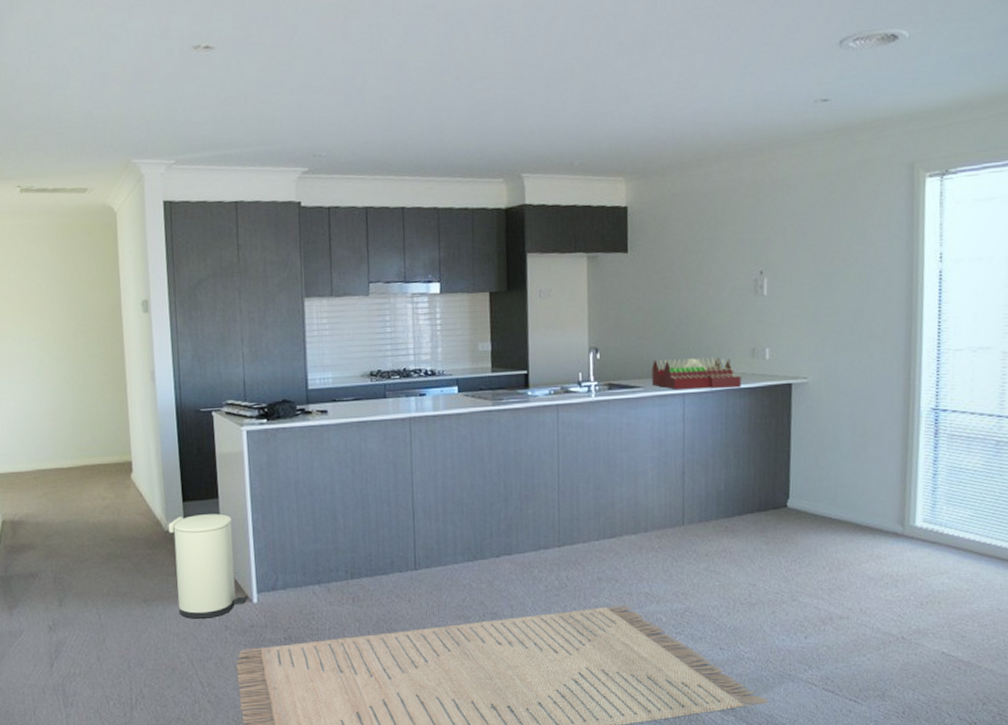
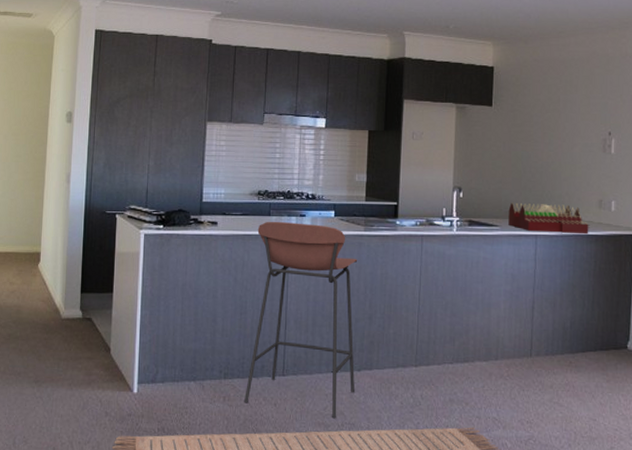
pedal bin: present [168,513,248,619] -> none [65,306,129,404]
bar stool: none [373,403,494,609] -> present [244,221,358,418]

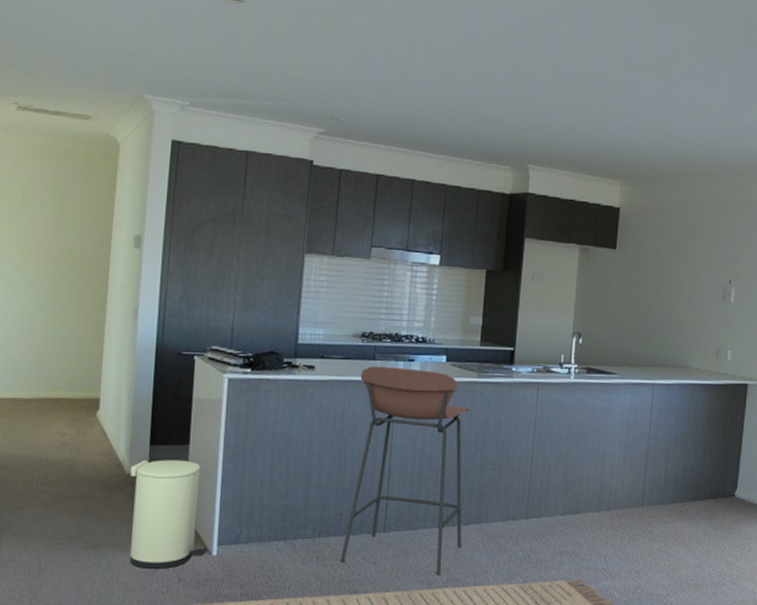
pedal bin: none [65,306,129,404] -> present [129,460,207,569]
architectural model: present [508,202,589,235] -> none [627,350,705,384]

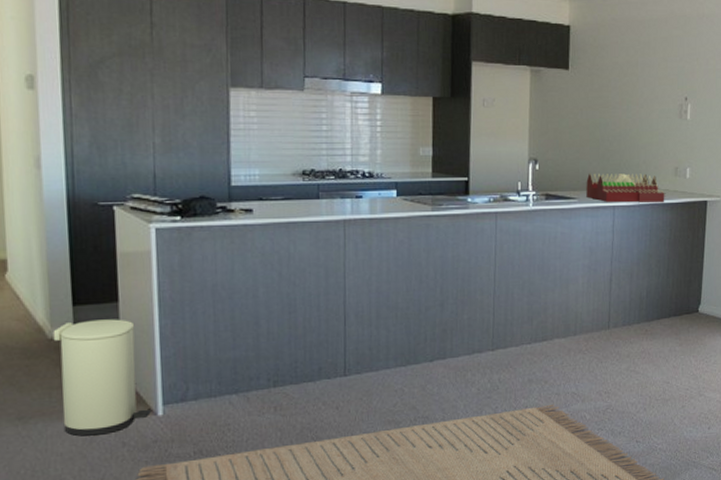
bar stool: present [340,365,470,574] -> none [300,204,427,413]
architectural model: none [627,350,705,384] -> present [586,173,665,204]

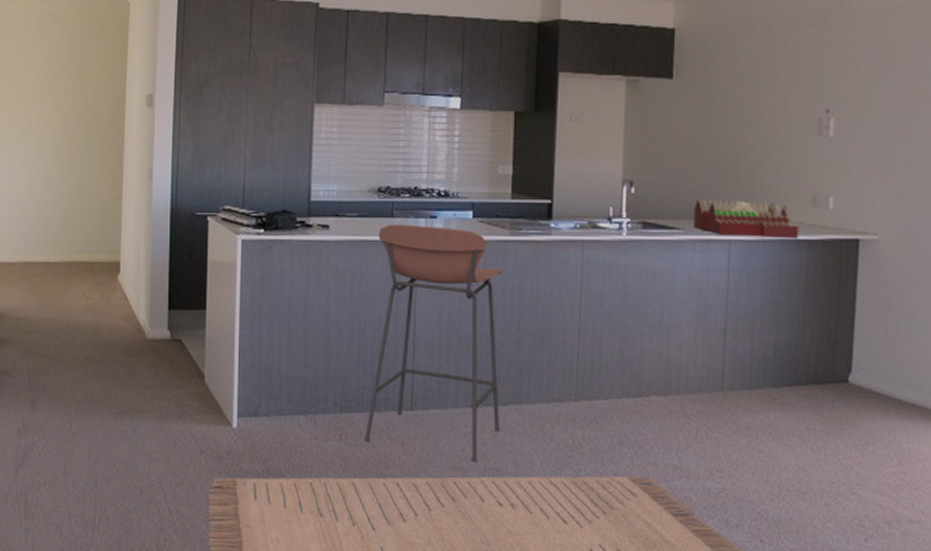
pedal bin: present [52,319,151,437] -> none [150,325,227,440]
bar stool: none [300,204,427,413] -> present [365,224,502,461]

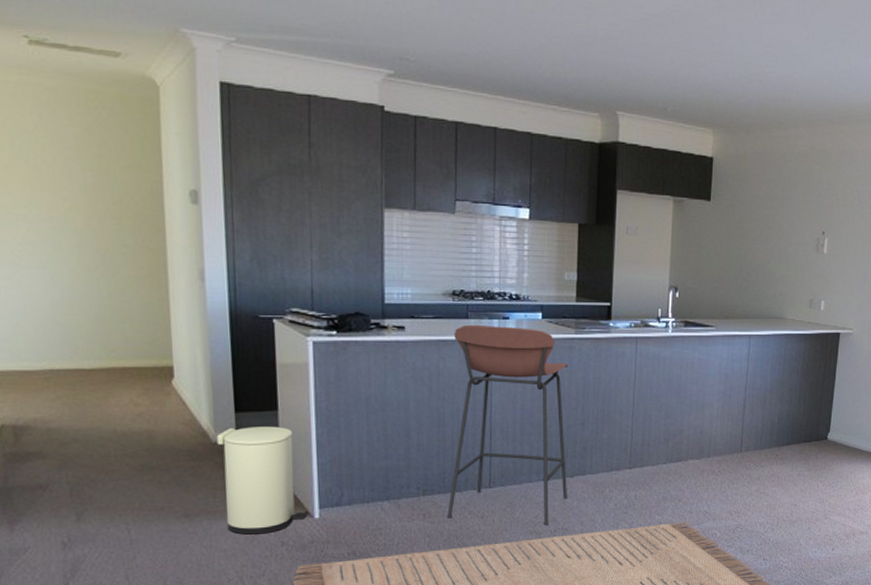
pedal bin: none [150,325,227,440] -> present [216,426,308,535]
architectural model: present [693,199,799,239] -> none [724,302,799,334]

